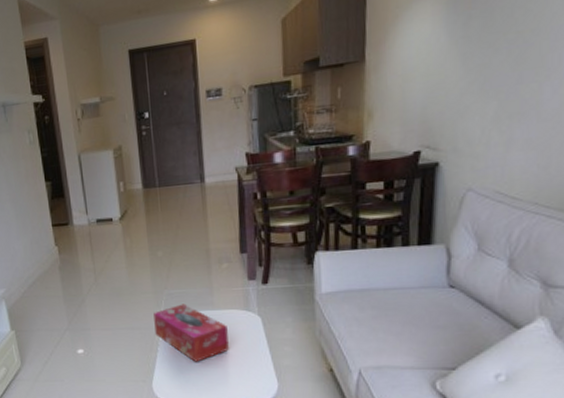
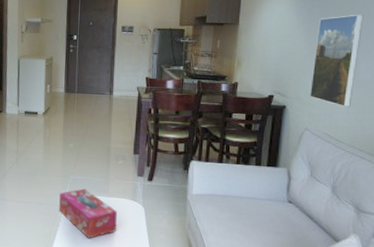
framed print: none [471,16,546,152] -> present [309,14,364,107]

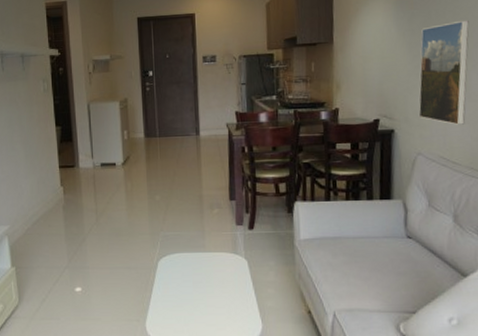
tissue box: present [59,188,117,239] -> none [150,245,218,302]

